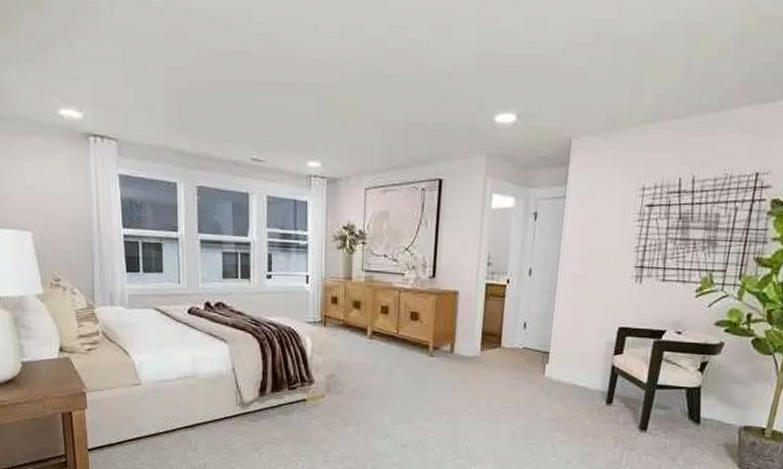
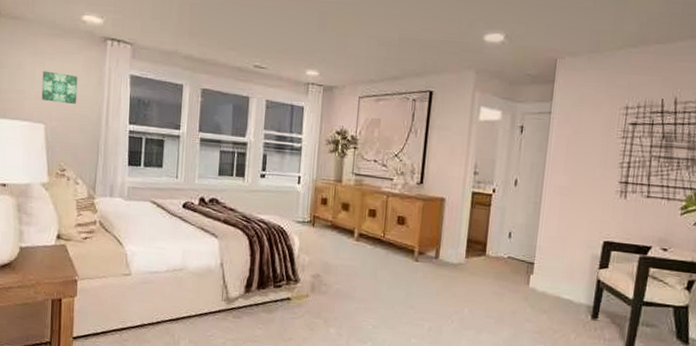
wall art: none [22,173,64,208] -> present [41,71,78,104]

